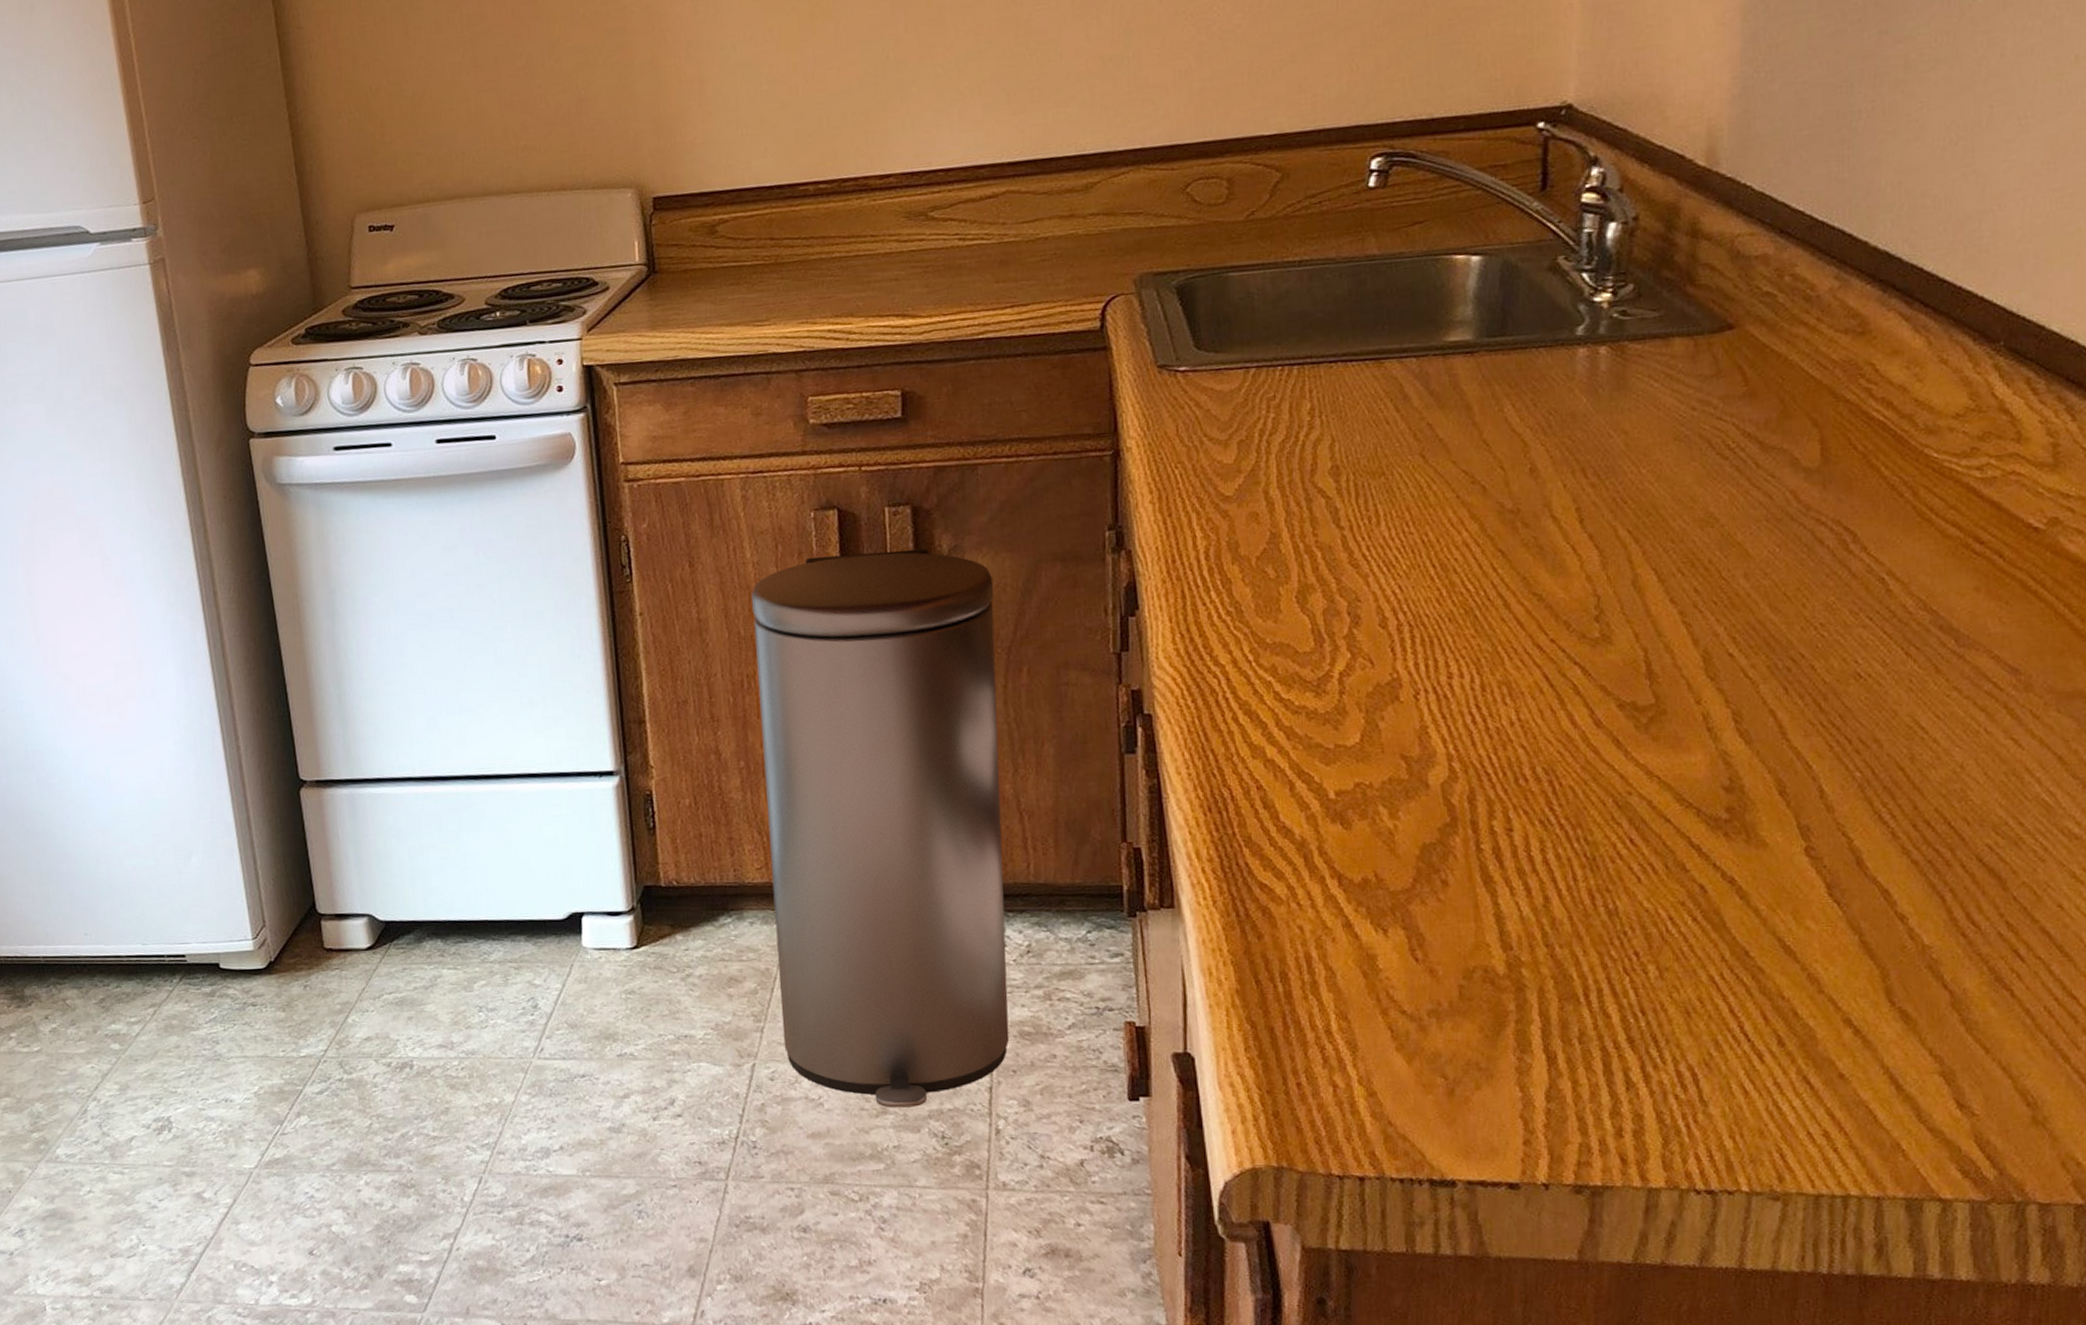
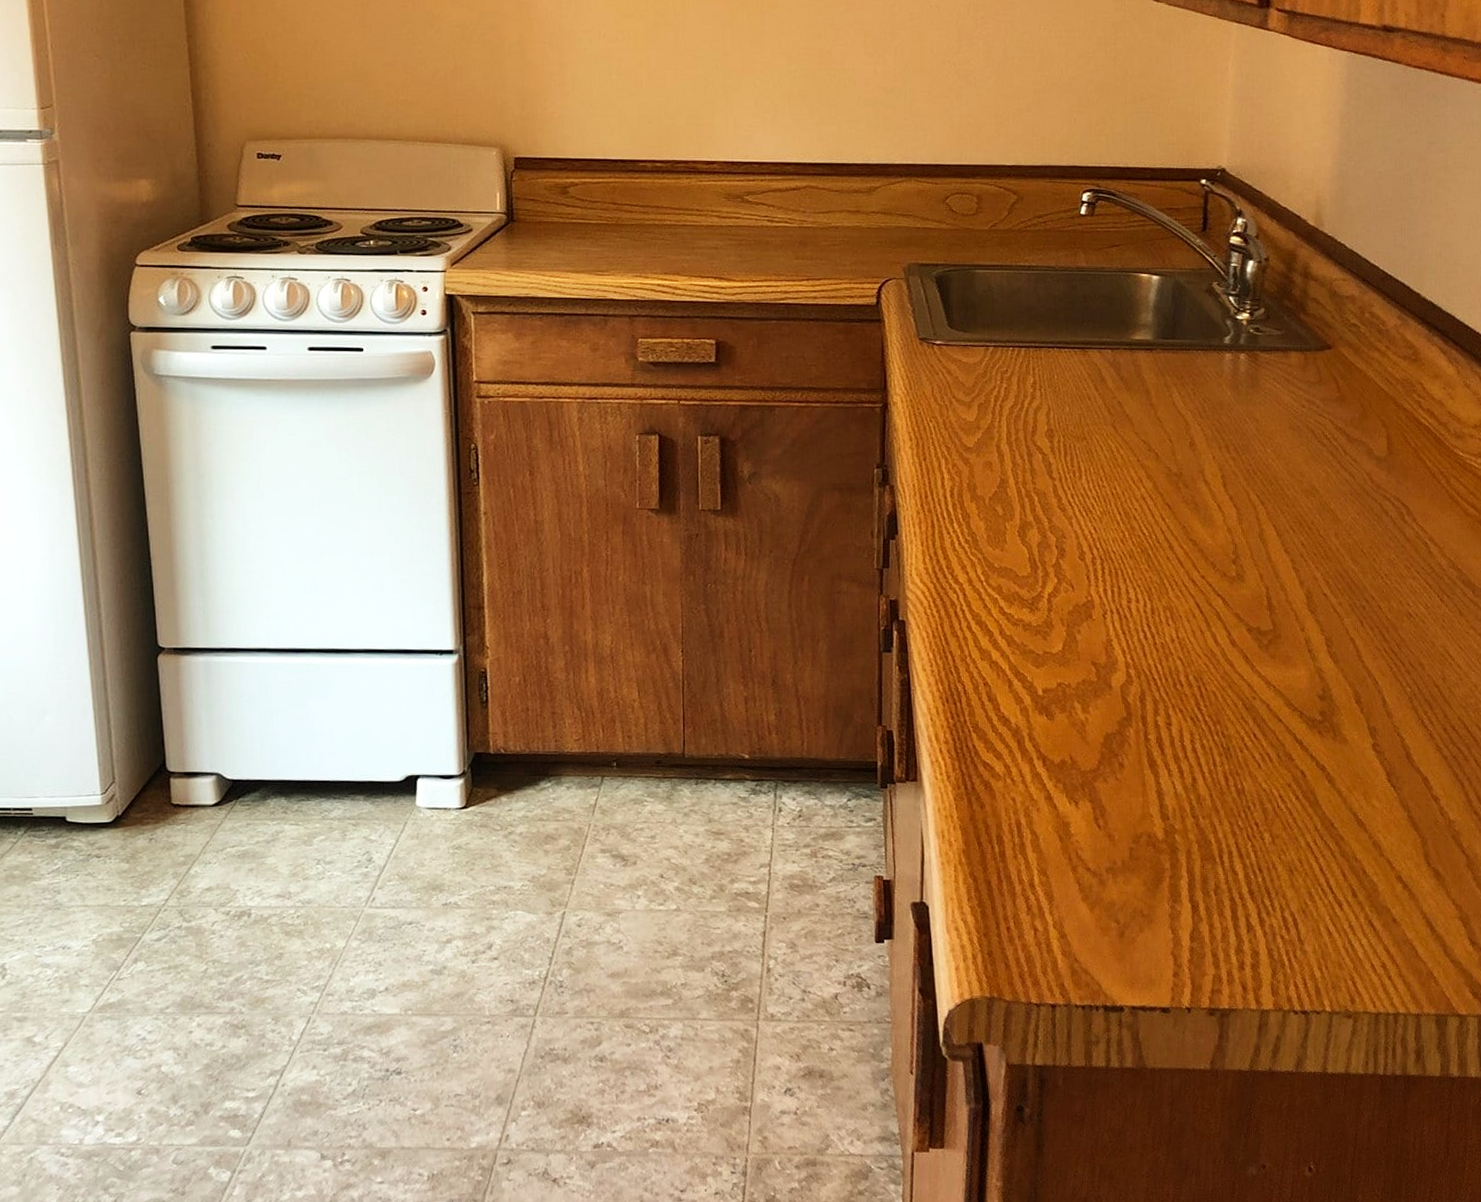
pedal bin: present [751,548,1010,1108] -> none [581,472,784,951]

